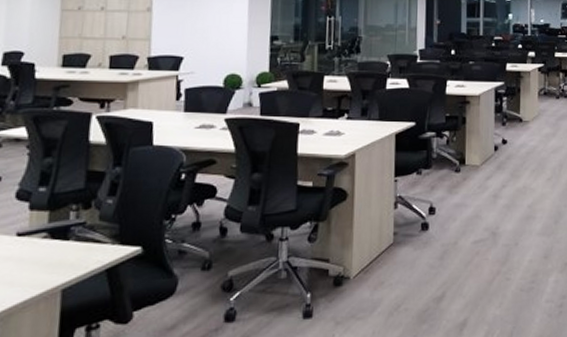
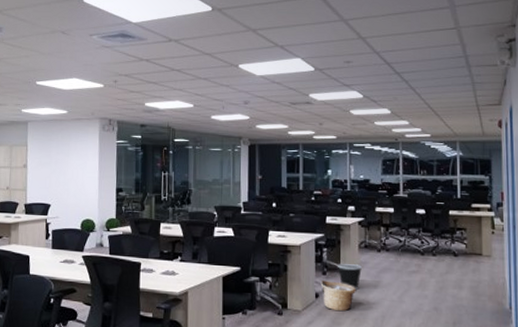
basket: none [500,131,536,164] -> present [320,280,357,312]
wastebasket: none [516,113,541,141] -> present [337,264,362,291]

